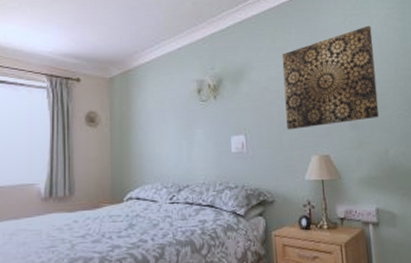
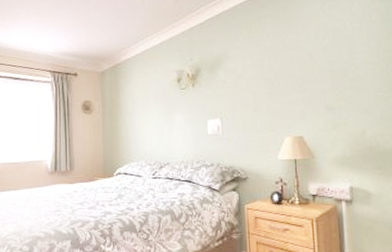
wall art: present [282,25,379,130] -> none [257,9,357,114]

